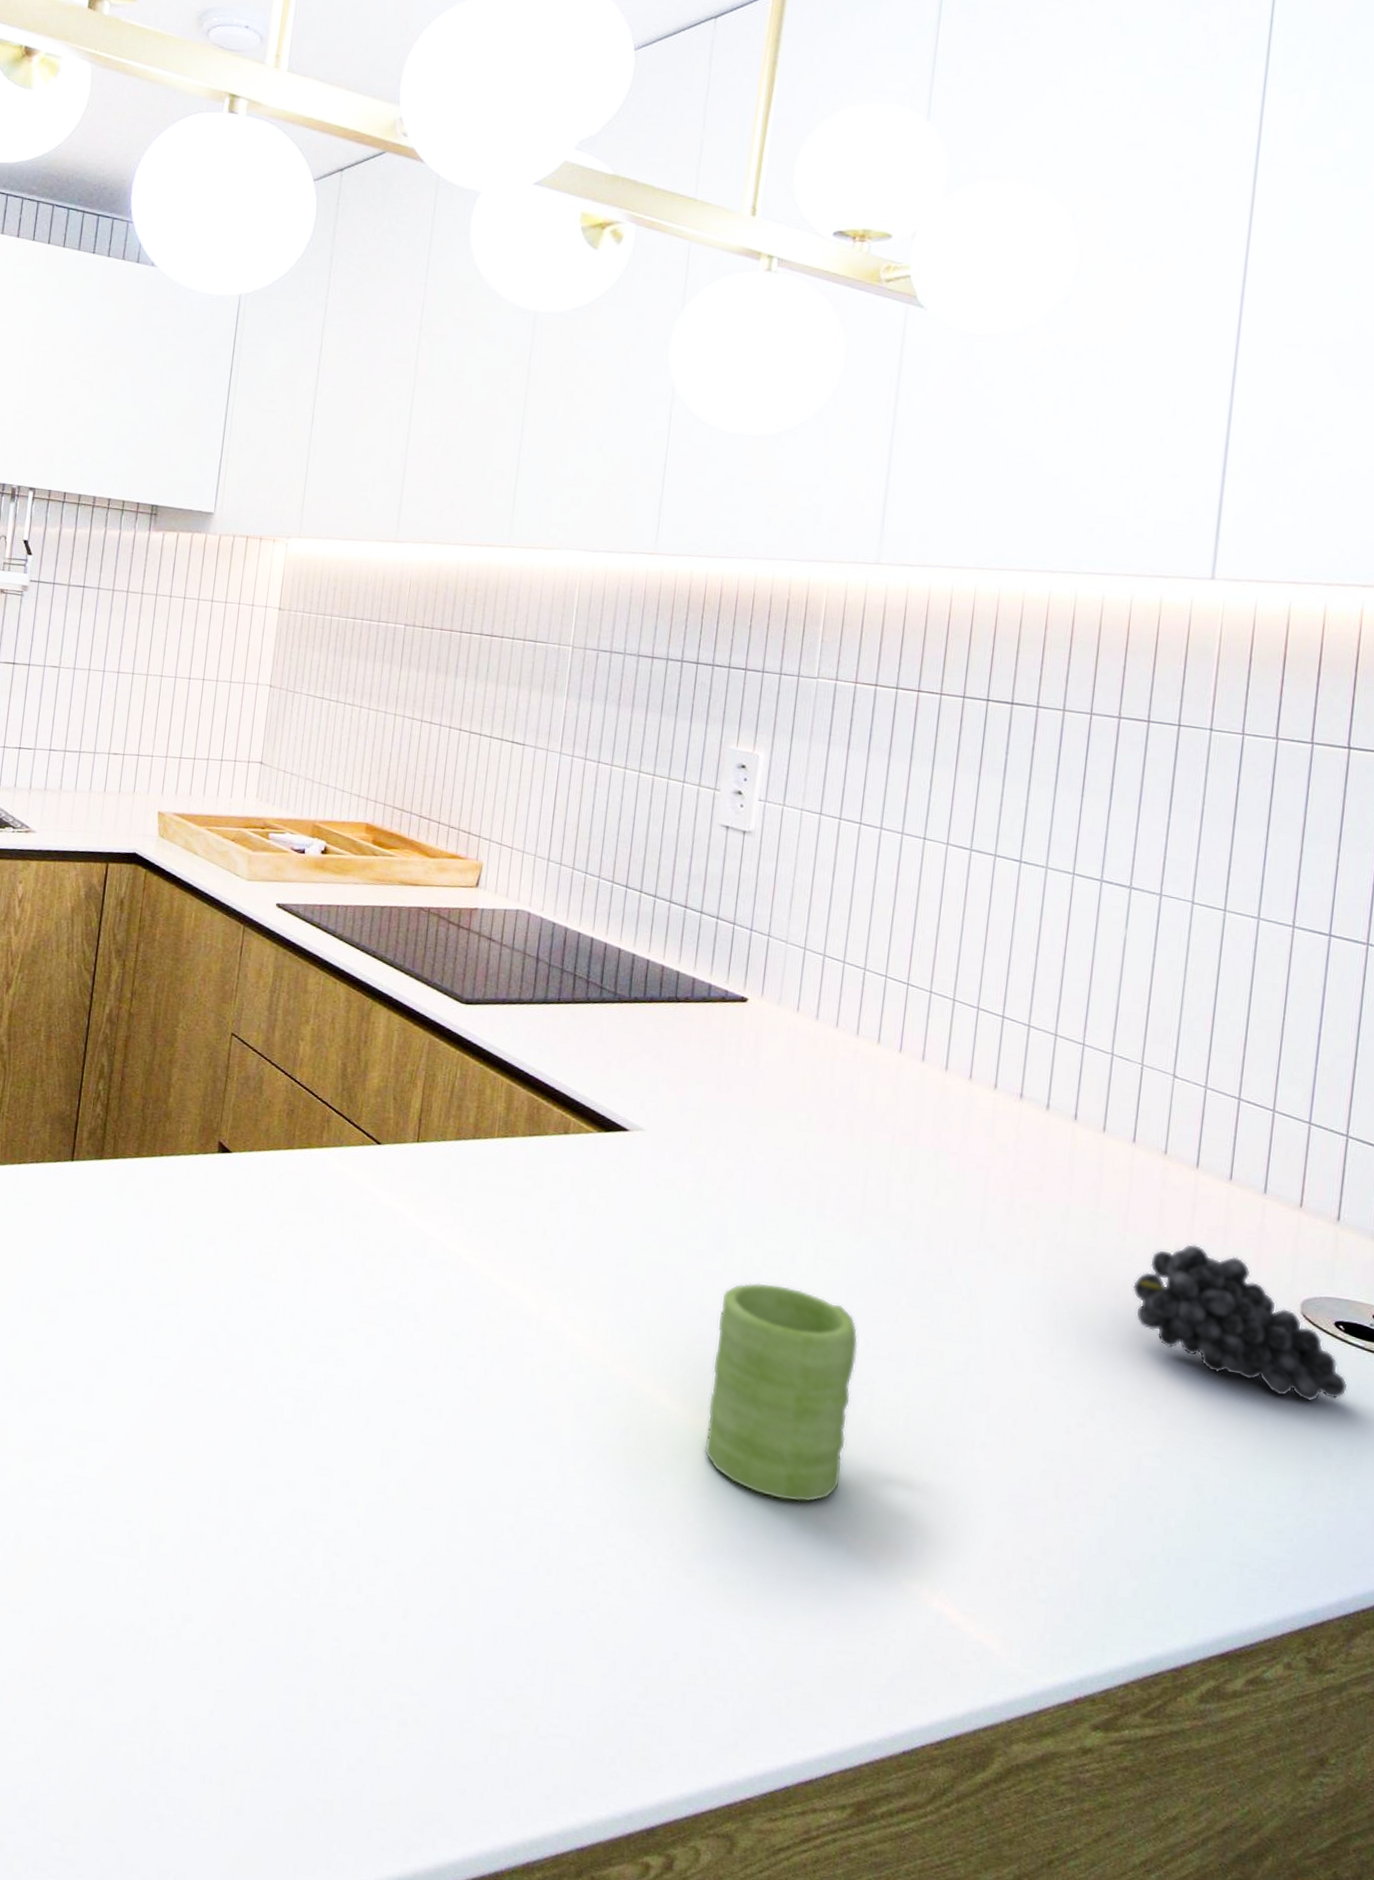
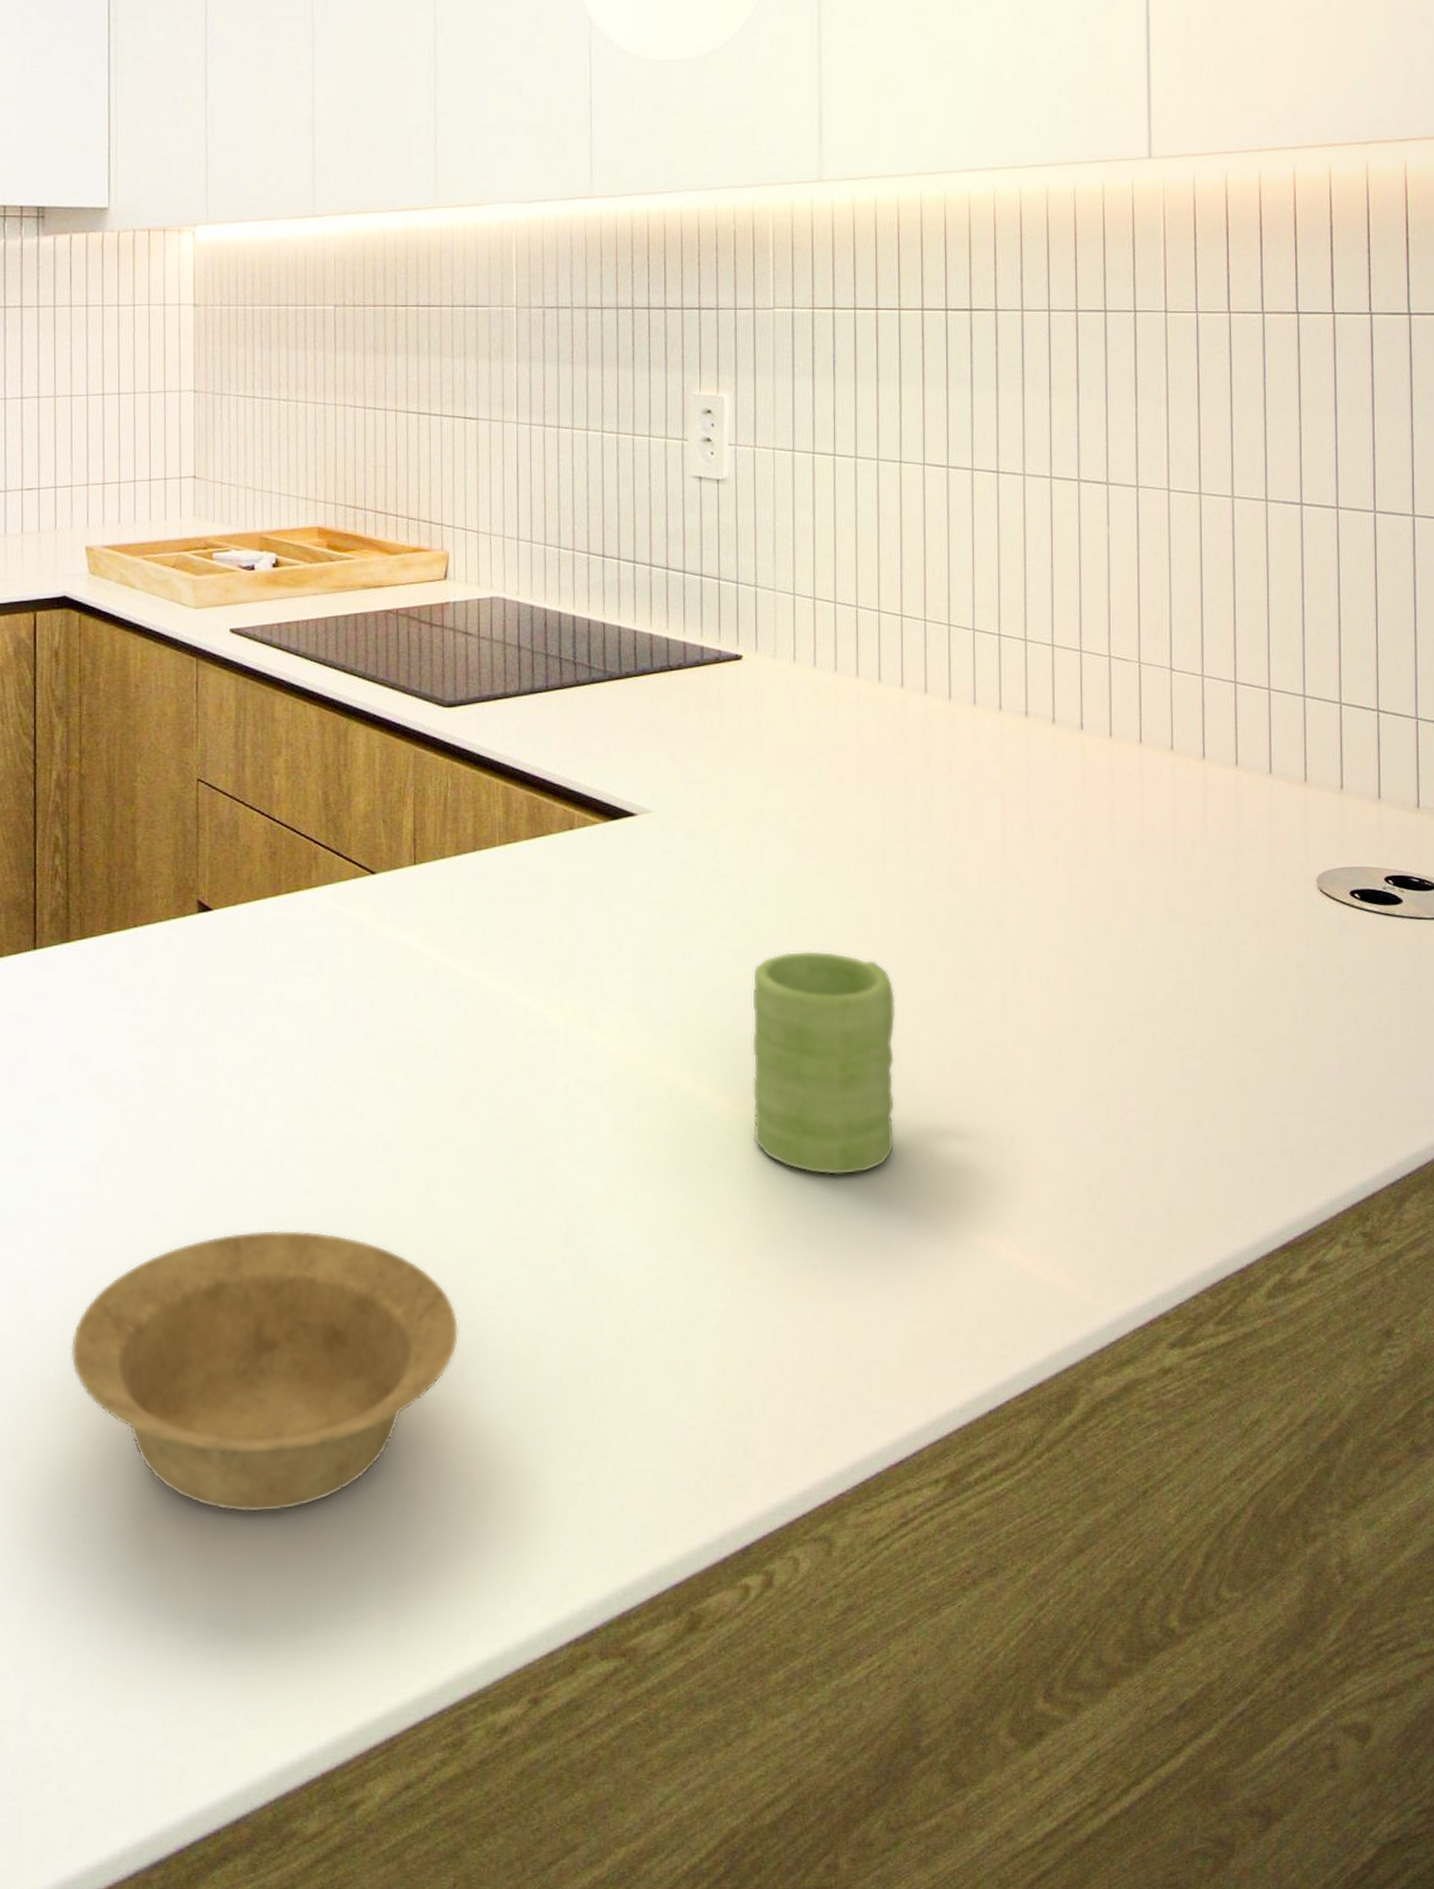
bowl: none [60,1444,408,1702] -> present [70,1230,459,1513]
fruit: present [1133,1244,1347,1402] -> none [1157,836,1369,976]

